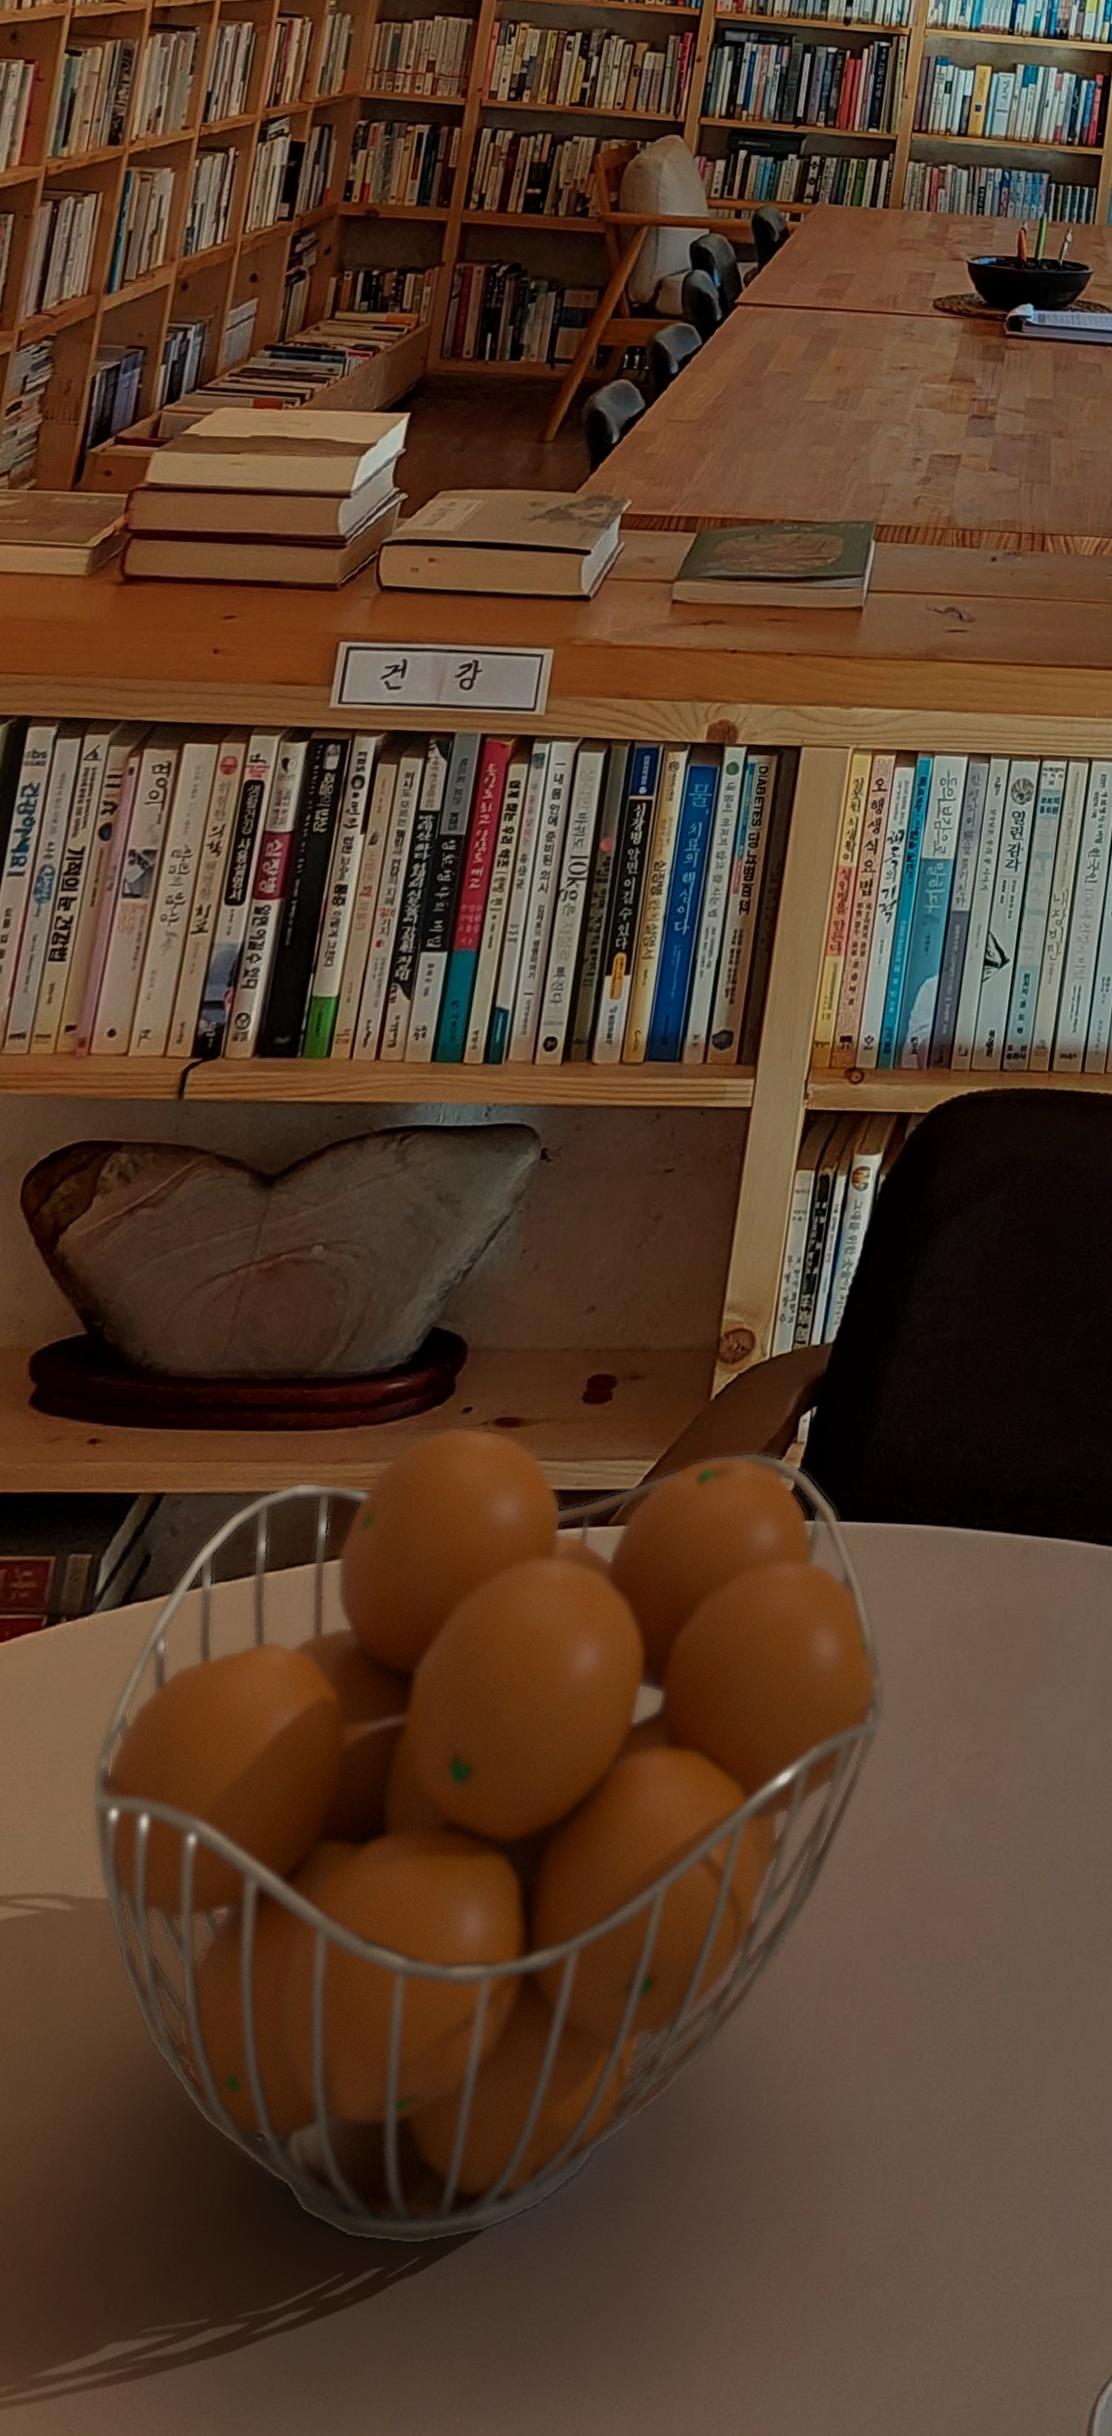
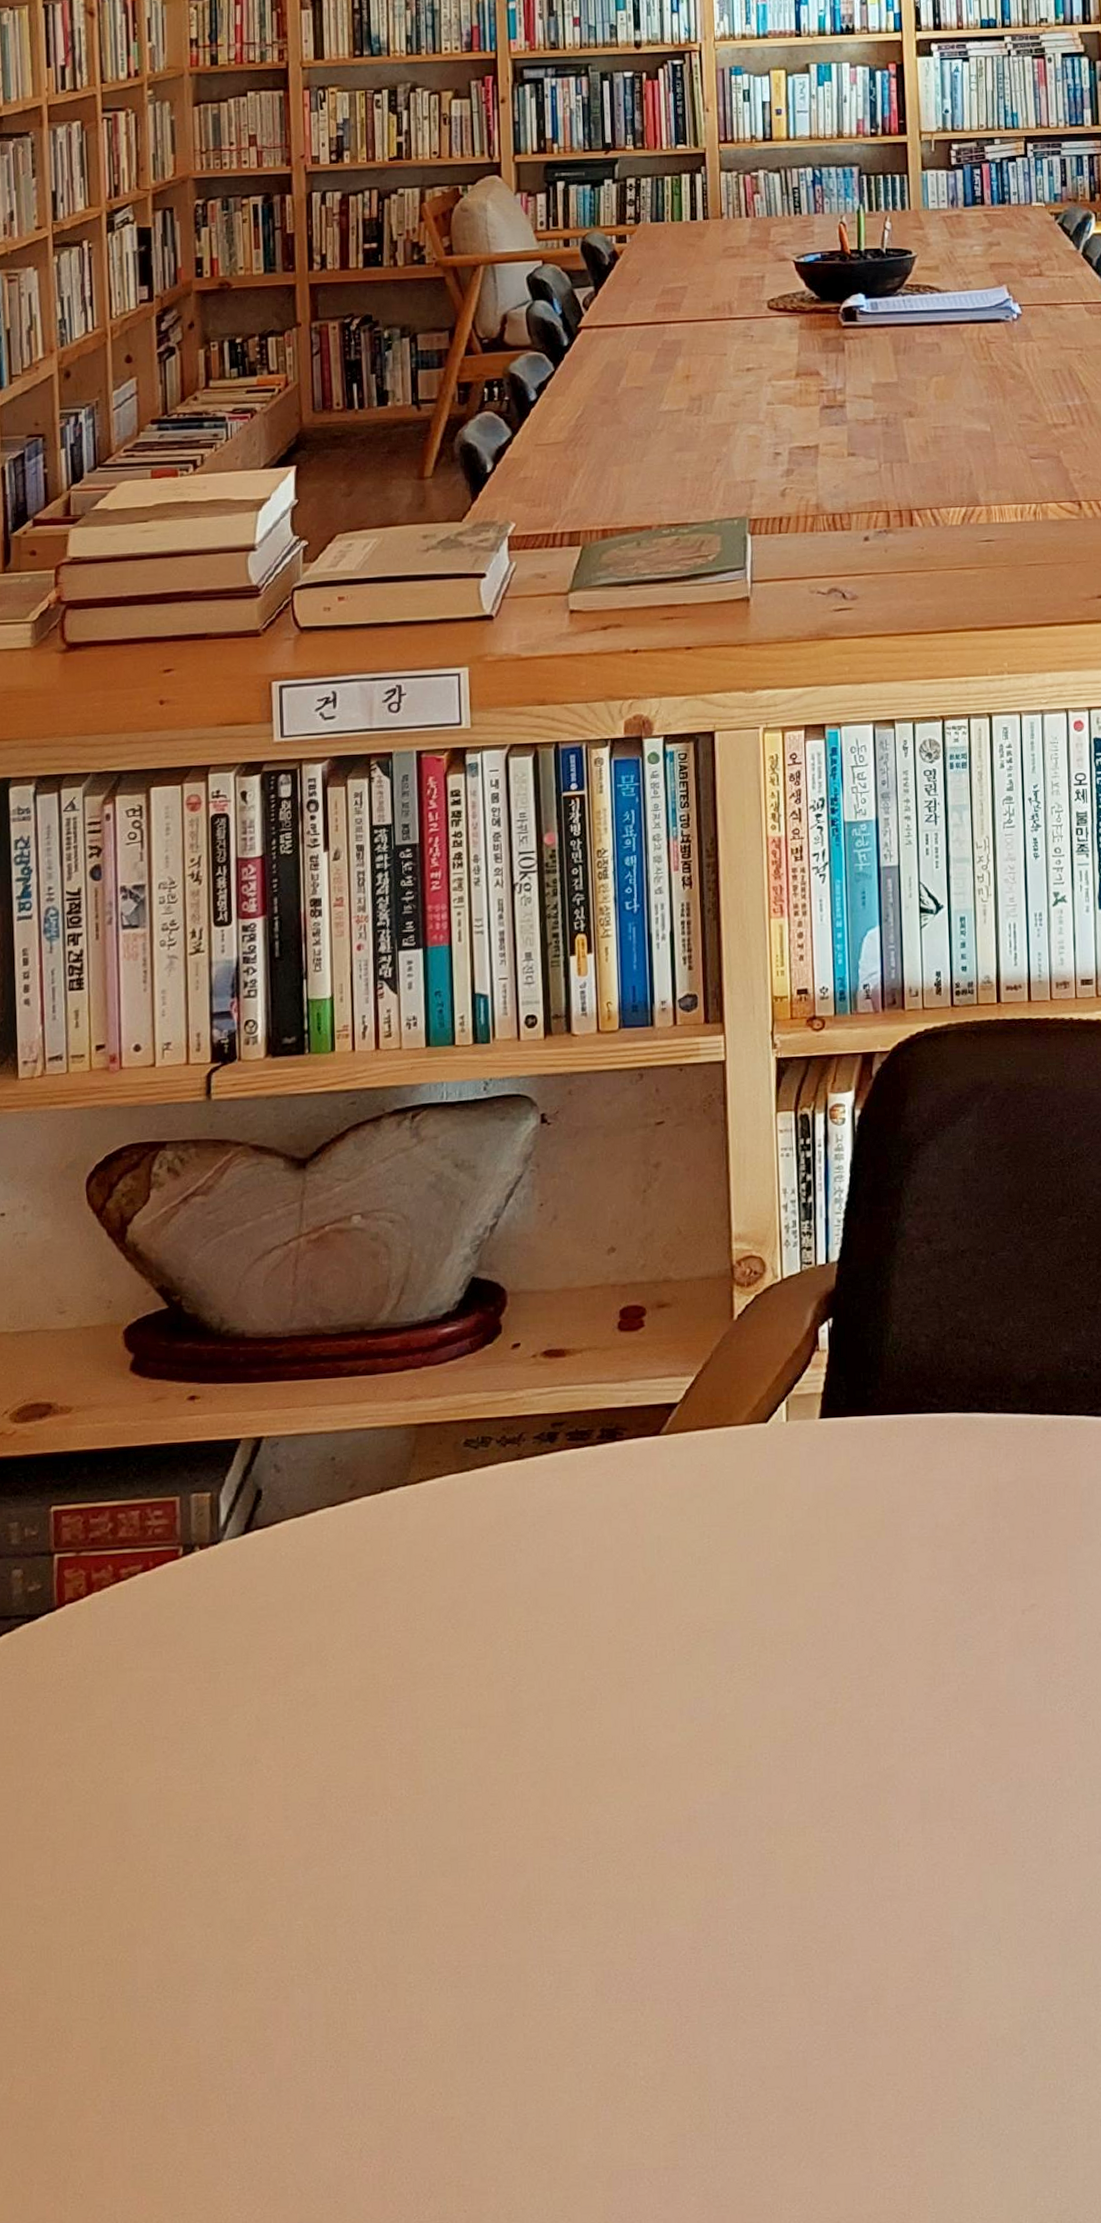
fruit basket: present [90,1426,886,2246] -> none [248,1360,941,2043]

